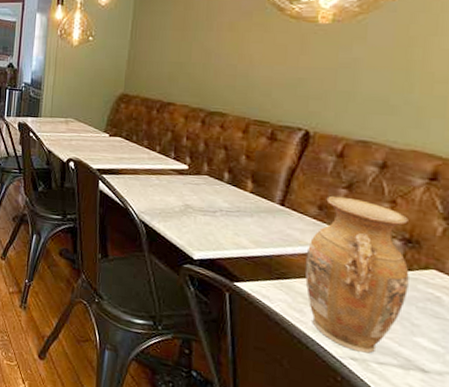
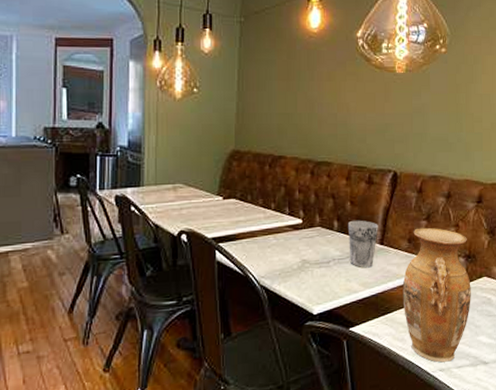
cup: none [240,175,279,227] -> present [348,220,378,268]

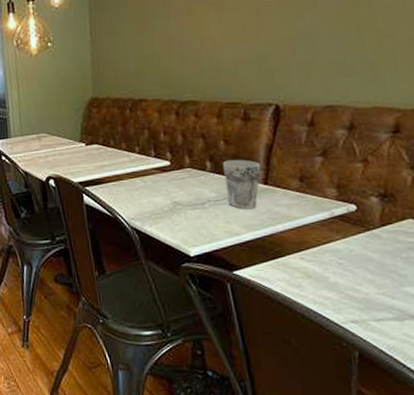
vase: present [402,227,471,363] -> none [295,164,391,314]

